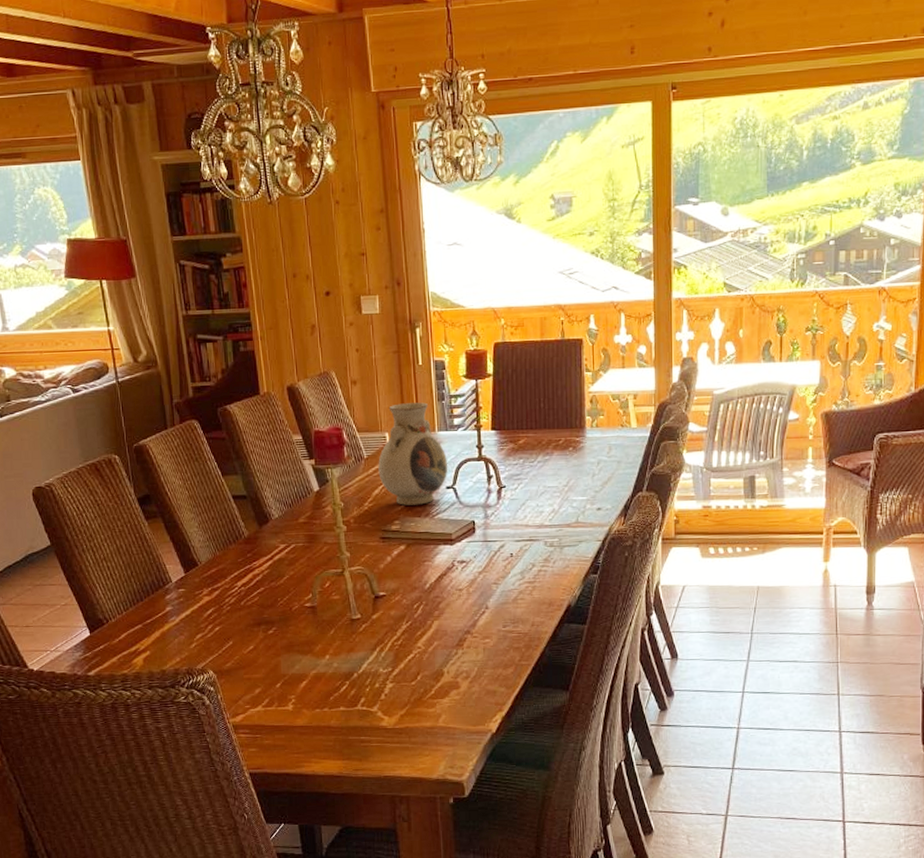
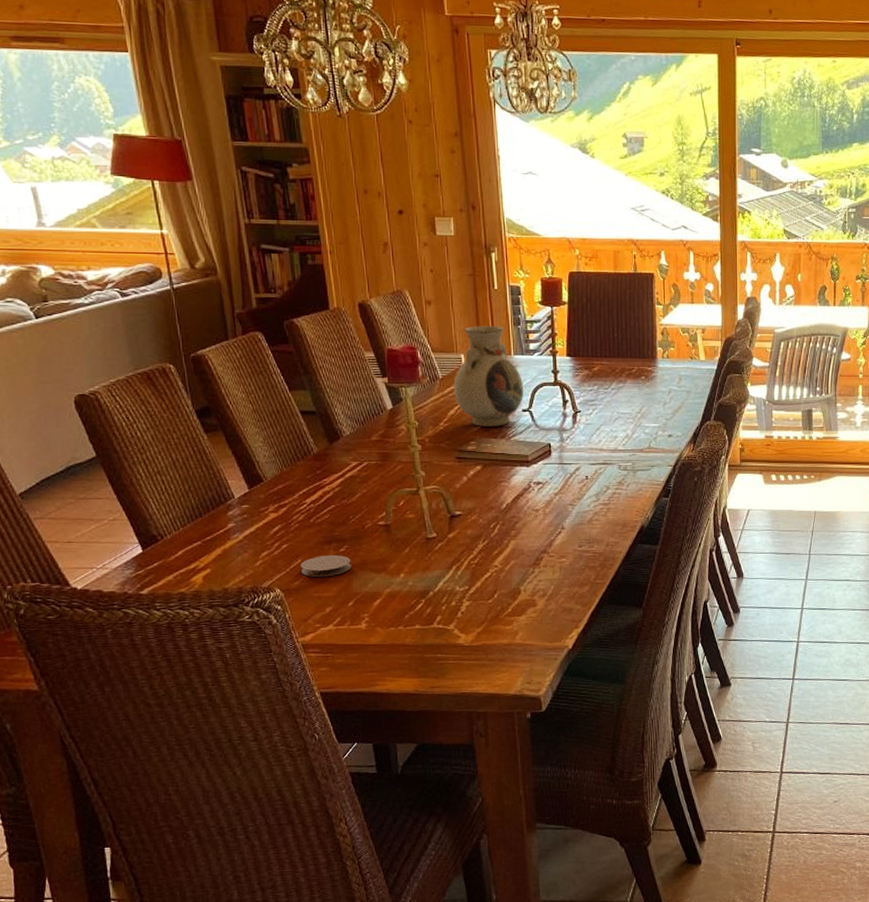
coaster: none [231,637,279,659] -> present [300,555,351,578]

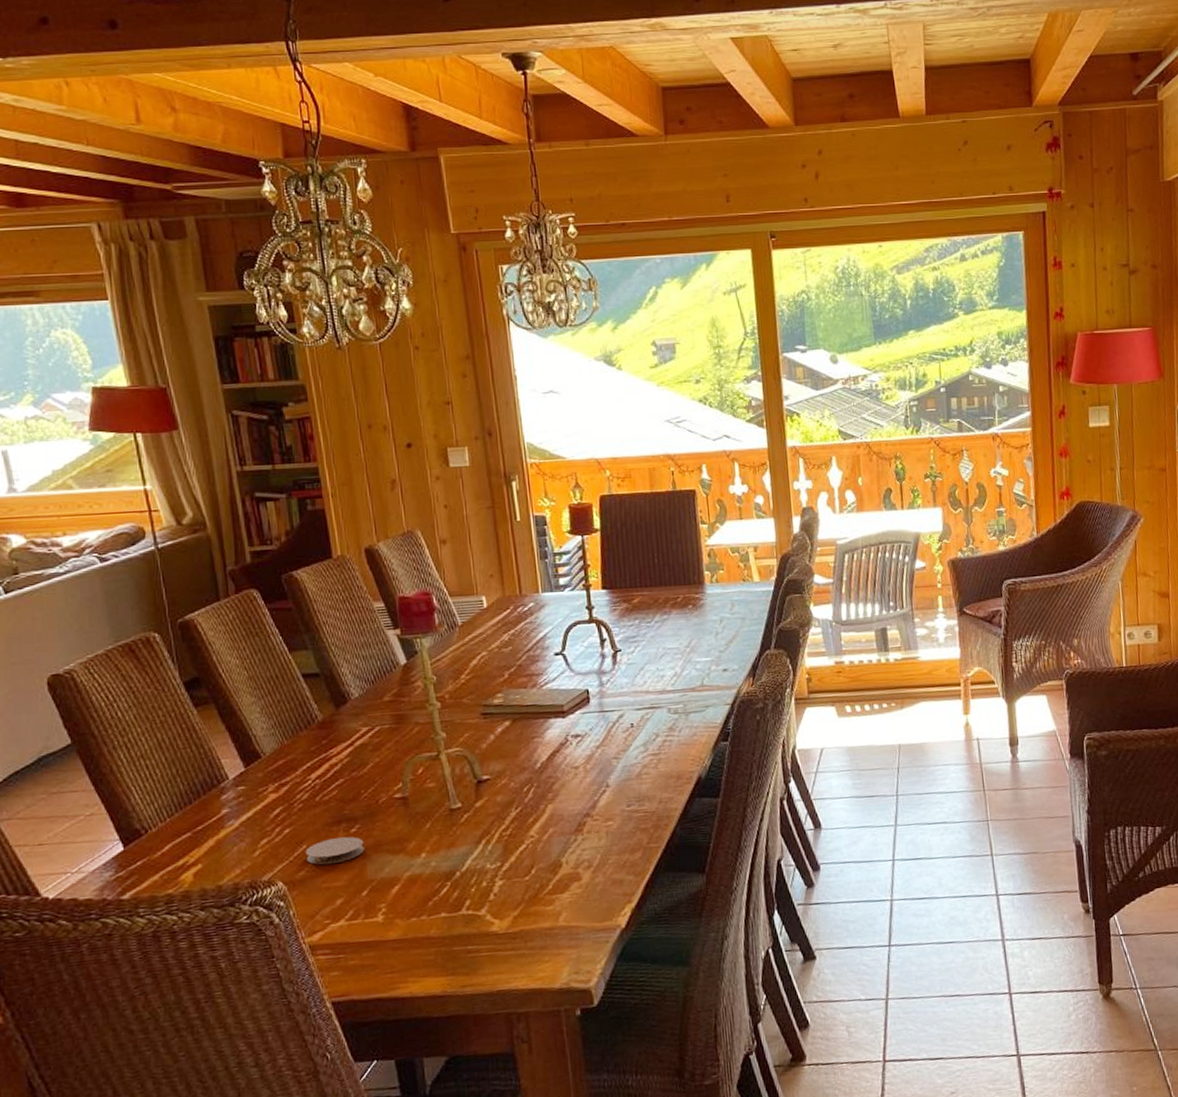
vase: present [453,326,523,427] -> none [475,561,555,676]

